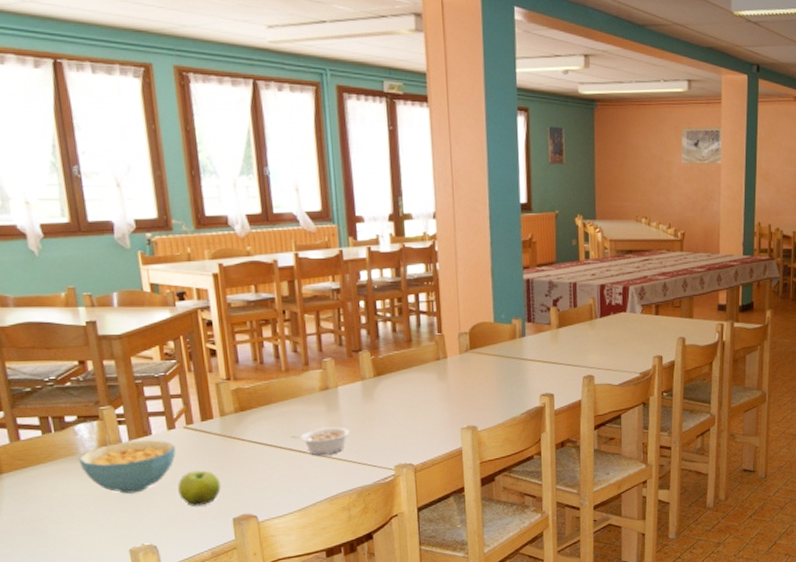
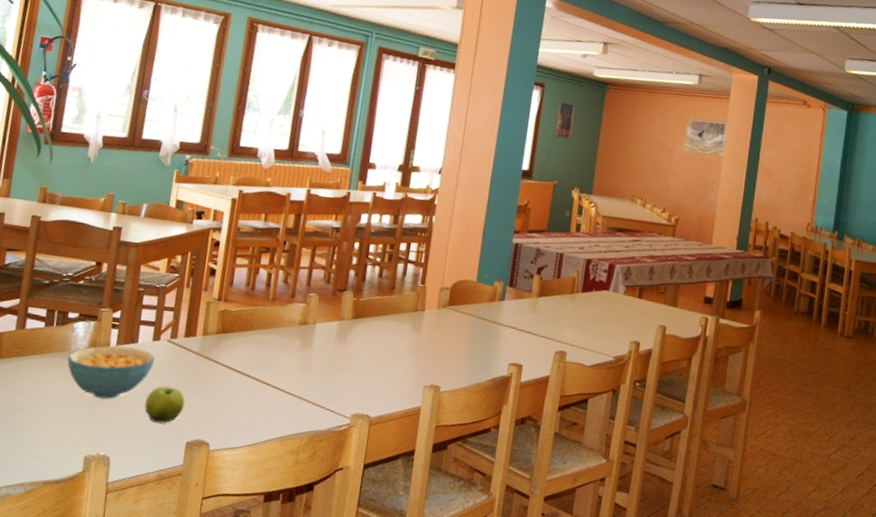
legume: present [290,427,350,456] -> none [260,362,317,392]

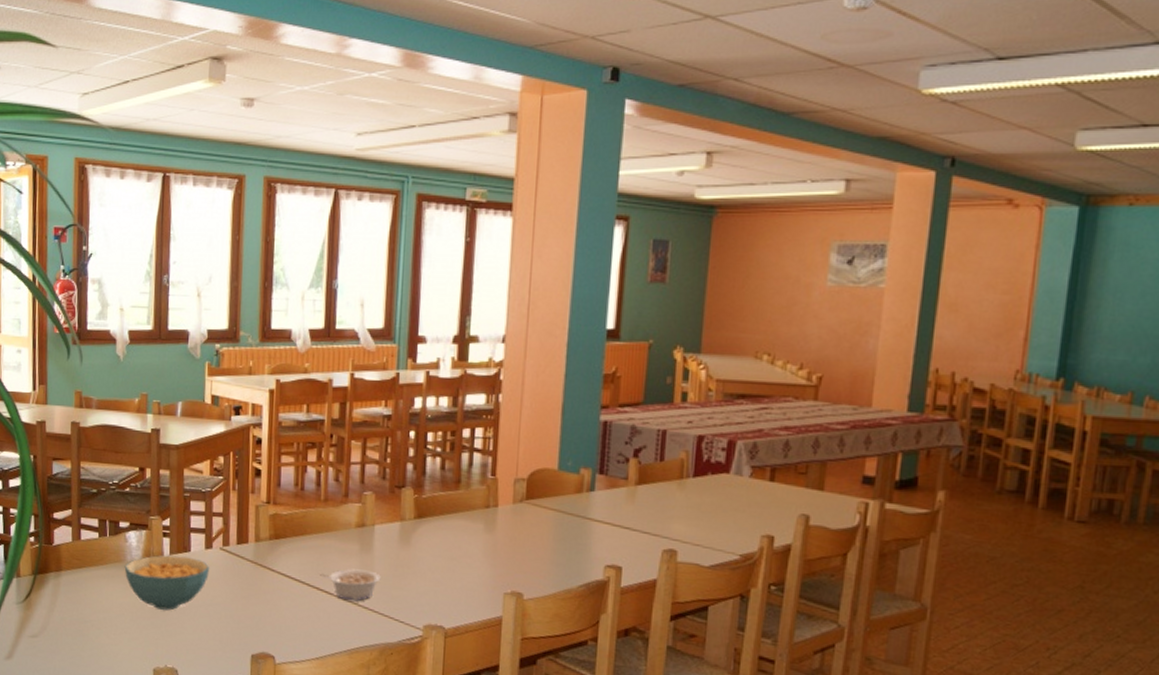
fruit: present [144,386,185,423] -> none [205,596,245,635]
legume: none [260,362,317,392] -> present [319,569,381,601]

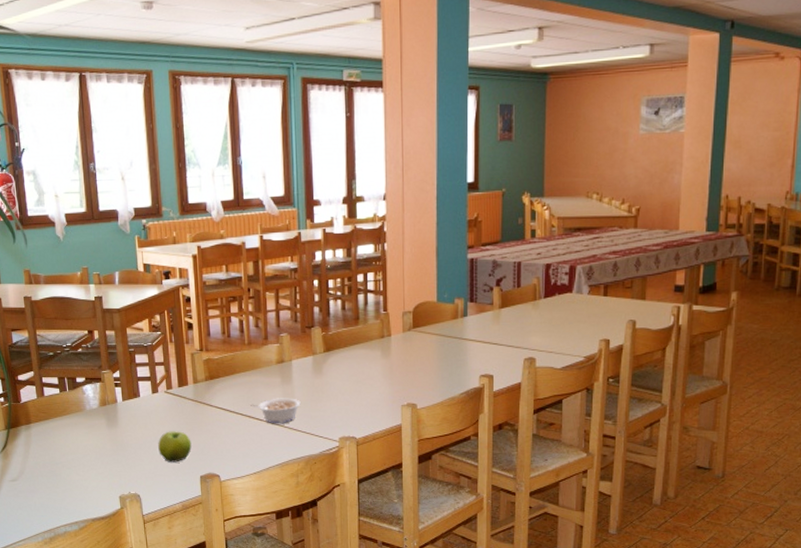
cereal bowl: present [124,555,209,610] -> none [85,402,158,447]
fruit: none [205,596,245,635] -> present [158,431,192,463]

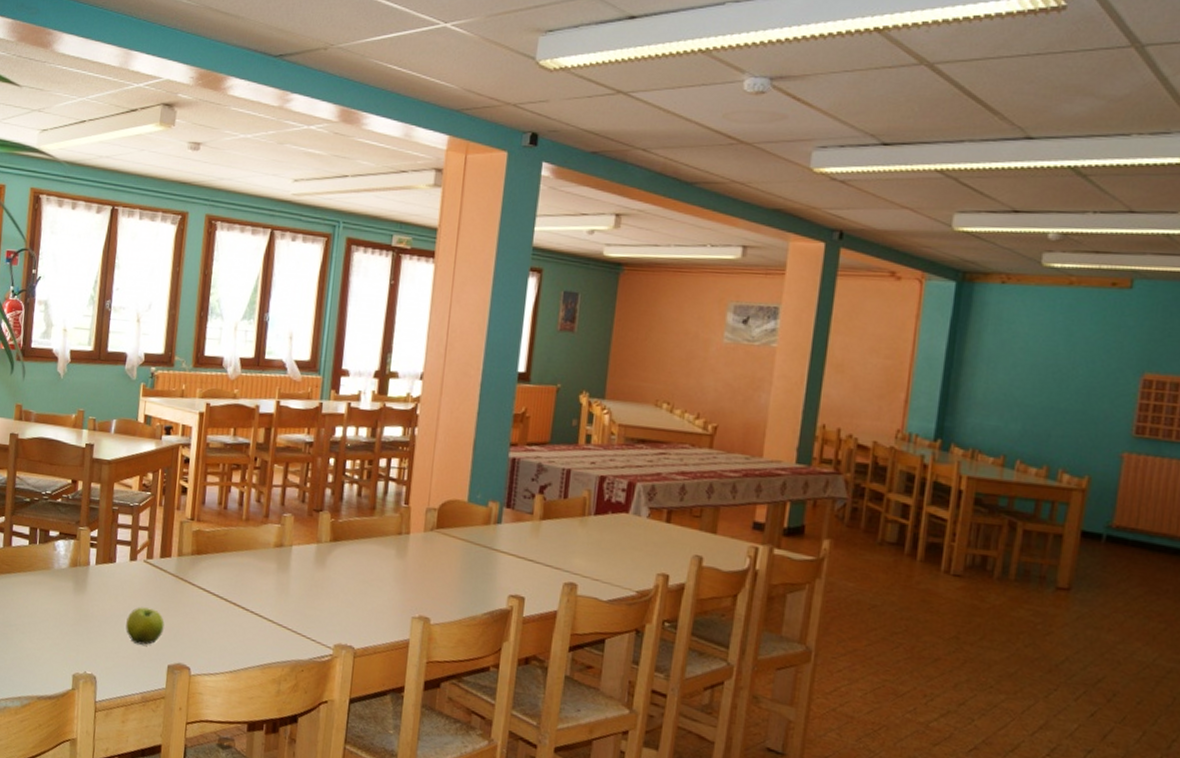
legume: present [249,398,301,424] -> none [236,587,296,618]

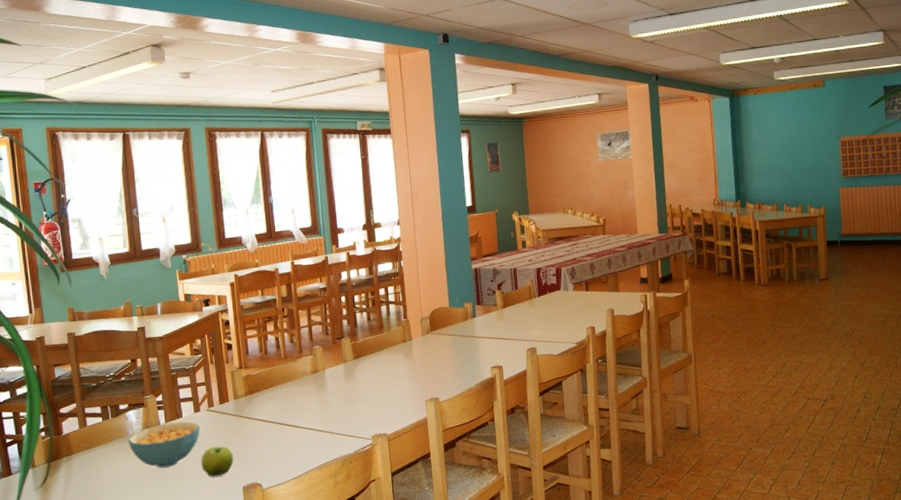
cereal bowl: none [51,565,132,618] -> present [127,421,200,468]

